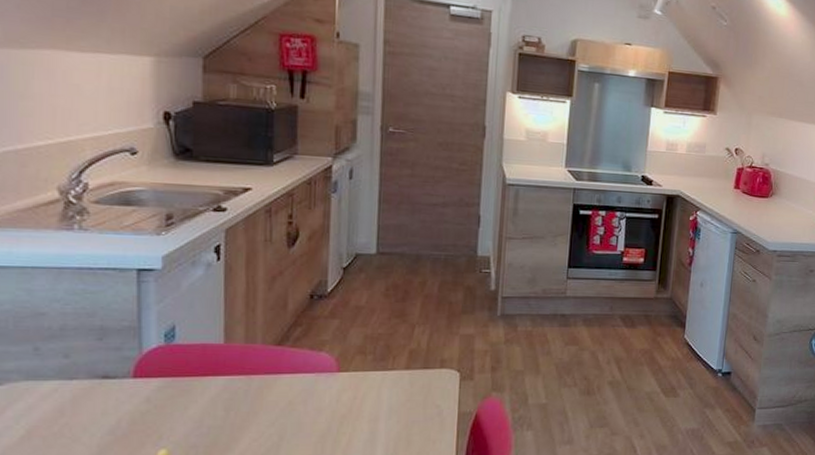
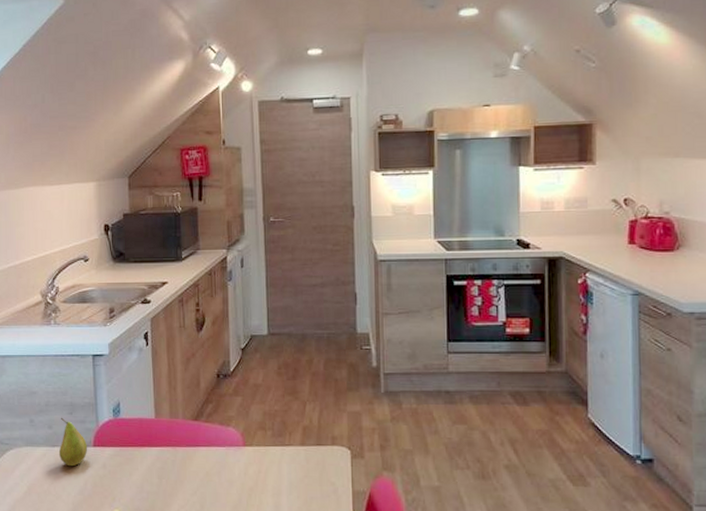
fruit: none [78,344,125,403] -> present [58,417,88,467]

